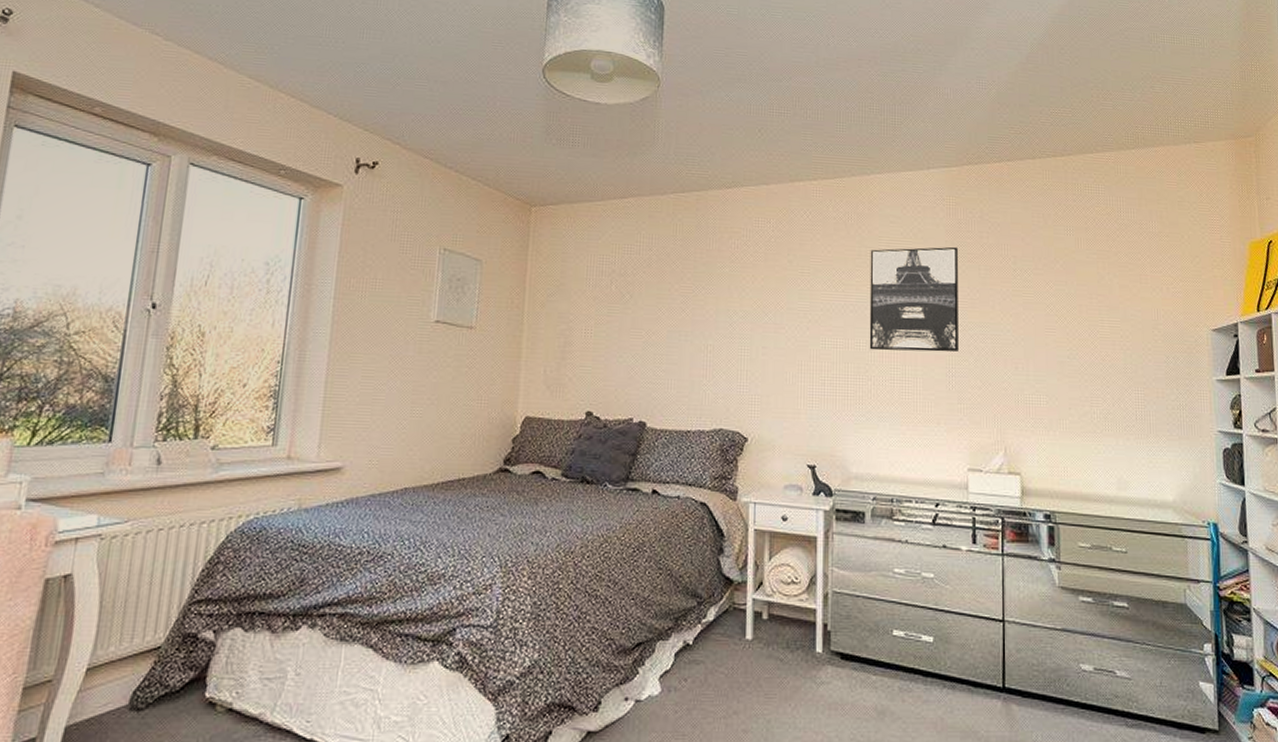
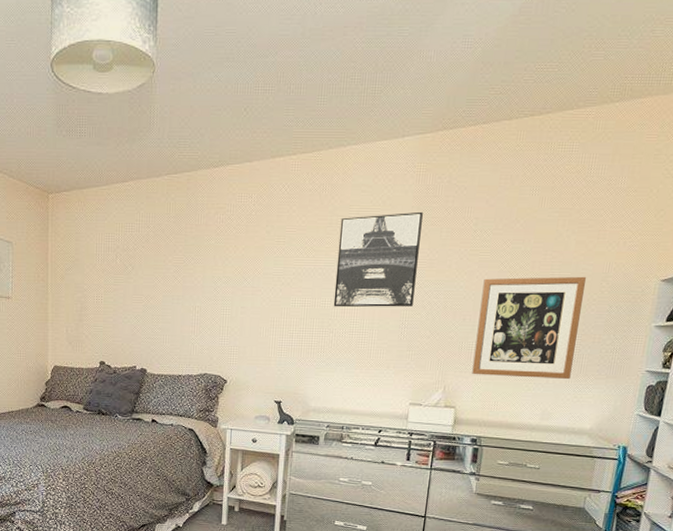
wall art: none [1031,322,1141,441] -> present [472,276,586,380]

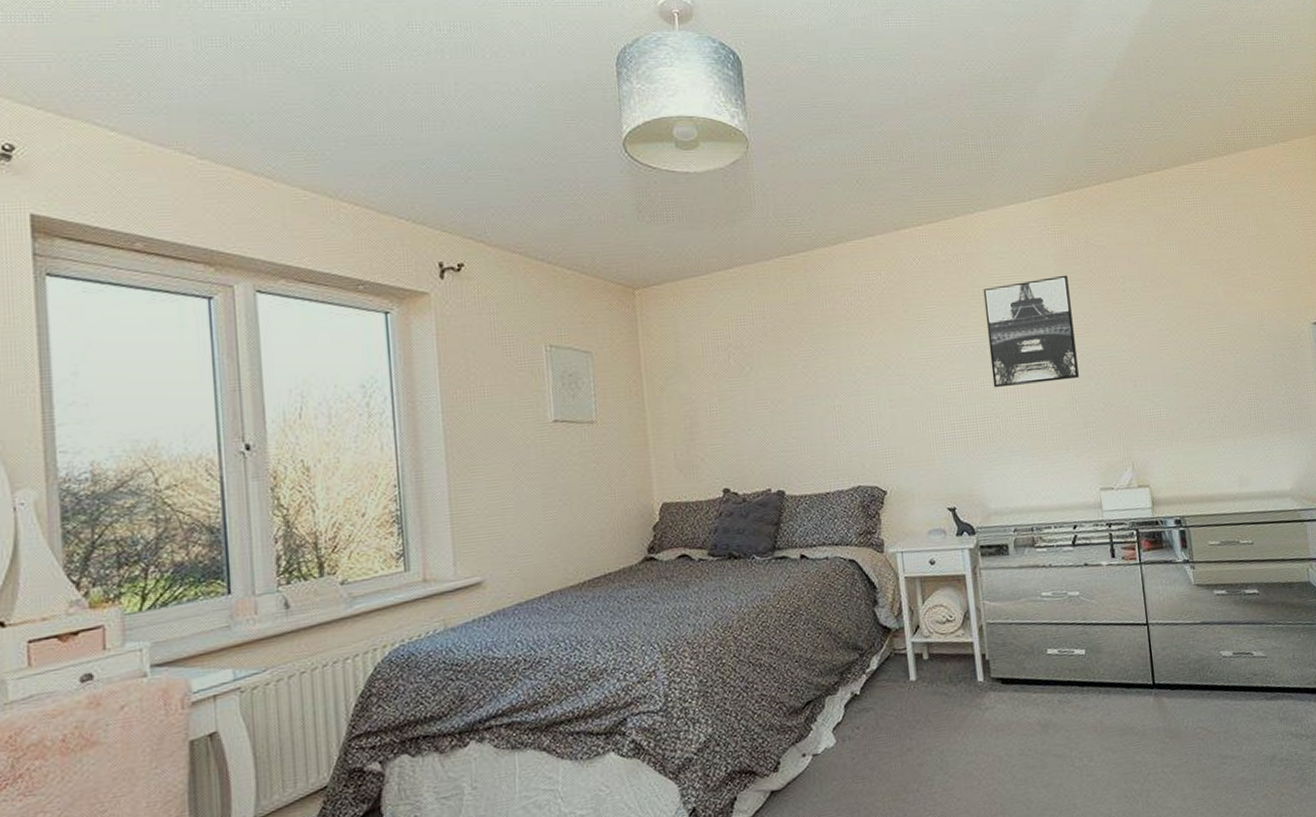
wall art: present [472,276,586,380] -> none [1145,326,1256,446]

